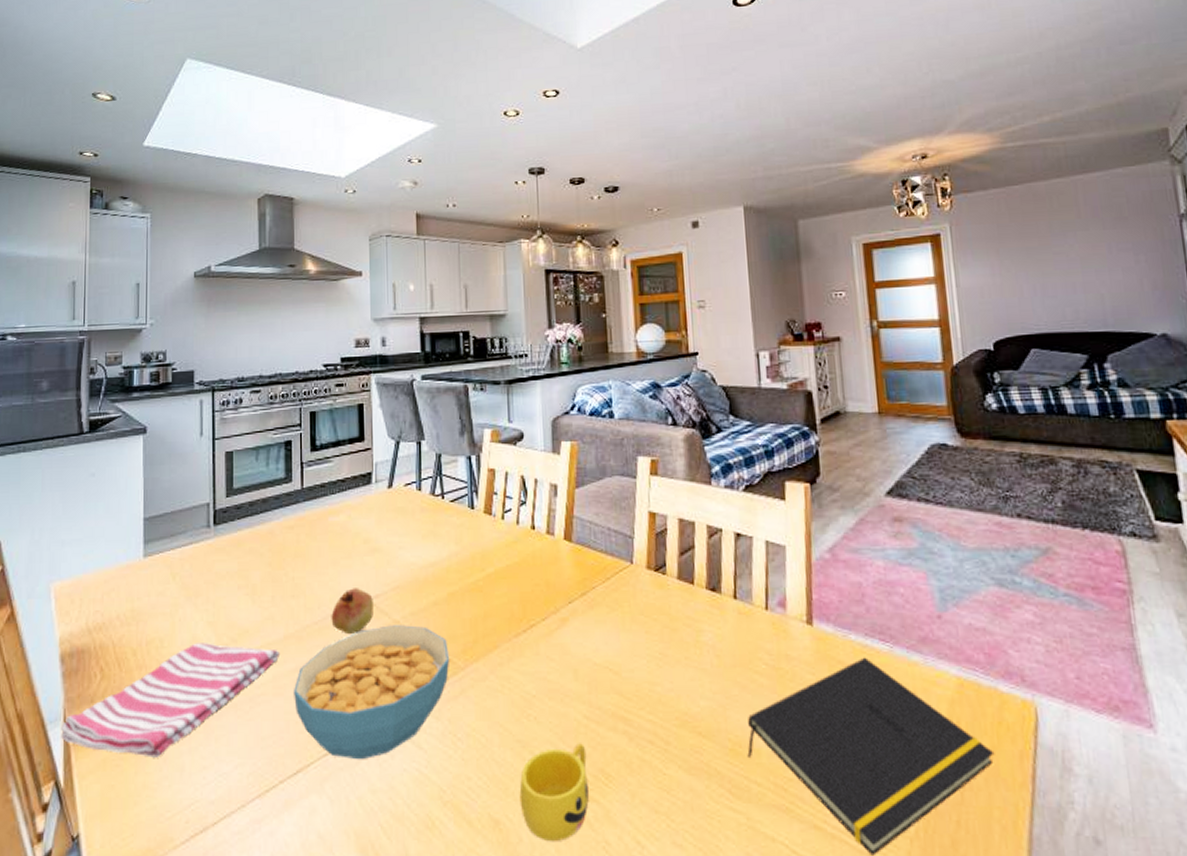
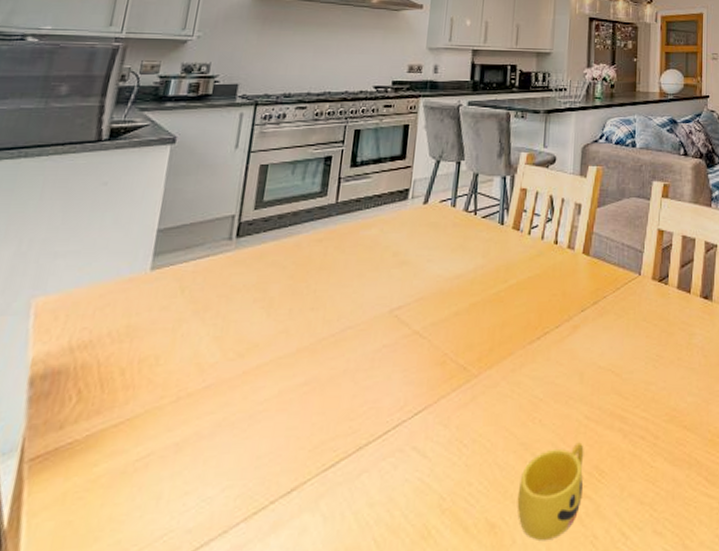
dish towel: present [60,643,279,758] -> none [14,359,289,486]
cereal bowl: present [294,625,449,760] -> none [298,335,465,474]
fruit: present [331,588,373,634] -> none [349,300,395,345]

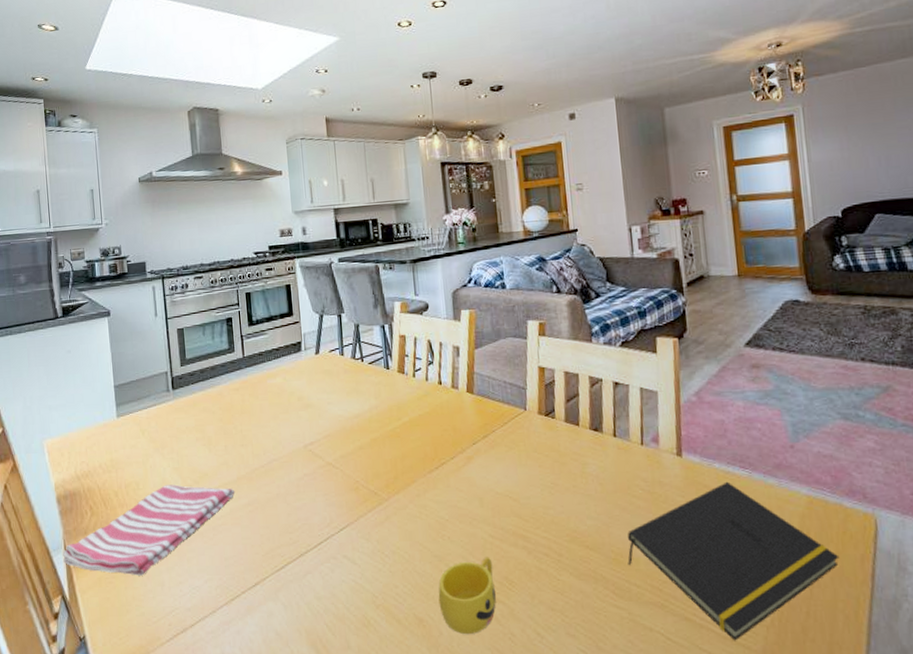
dish towel: none [14,359,289,486] -> present [62,484,234,576]

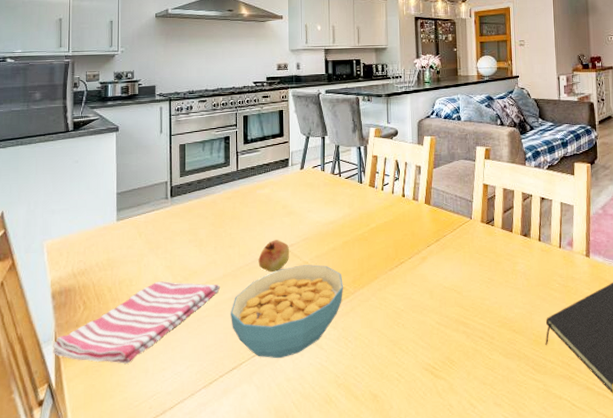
cereal bowl: none [248,466,375,574] -> present [231,264,343,359]
fruit: none [274,437,310,474] -> present [258,240,289,272]
cup: present [438,557,496,634] -> none [391,340,439,407]

